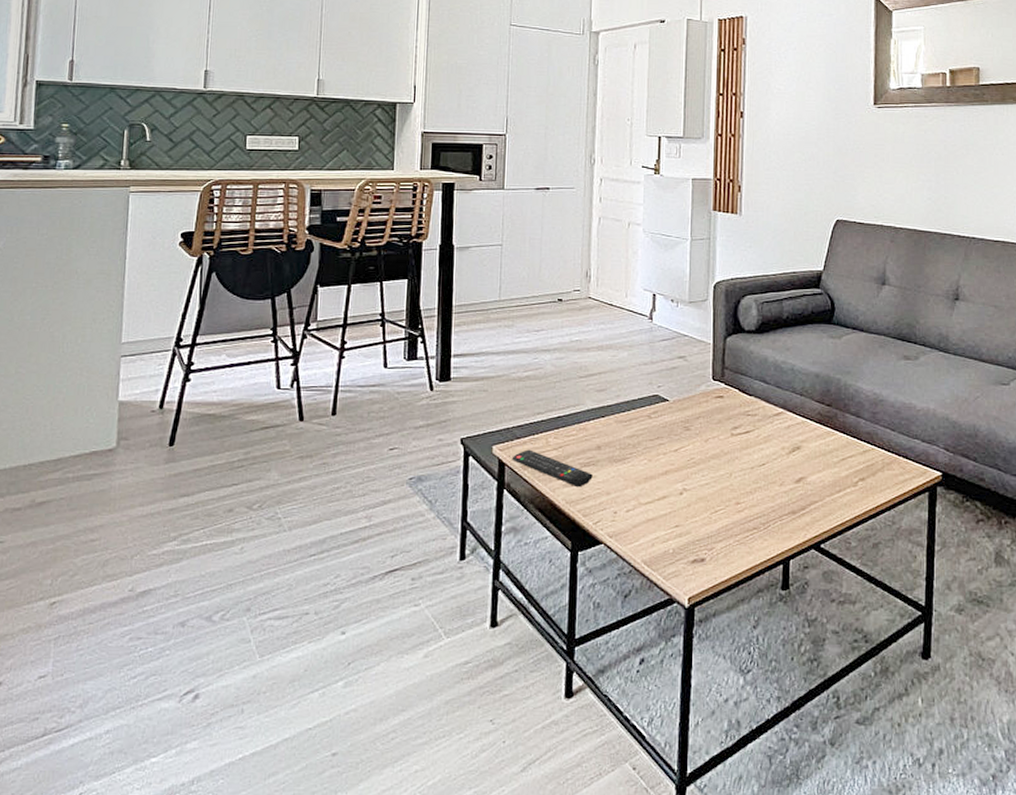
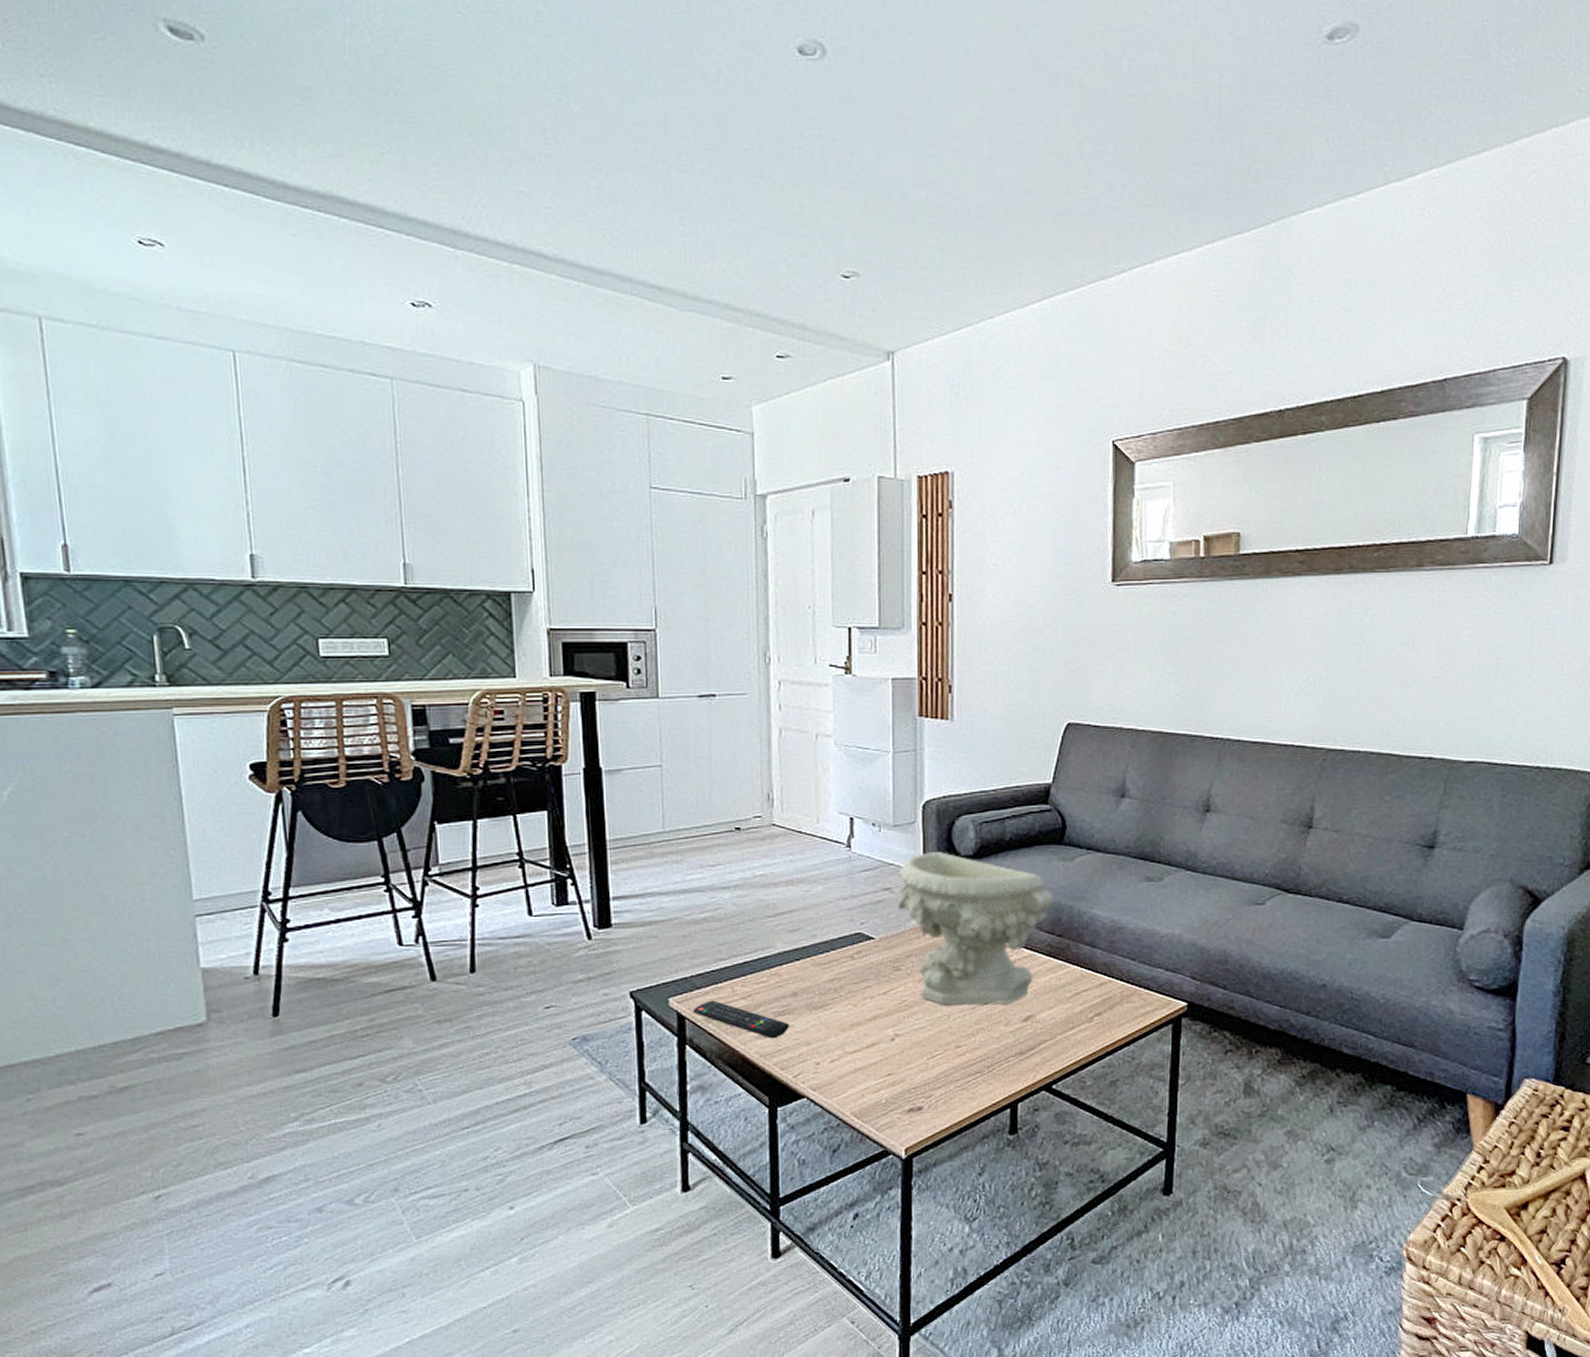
decorative bowl: none [690,326,824,465] -> present [897,852,1054,1006]

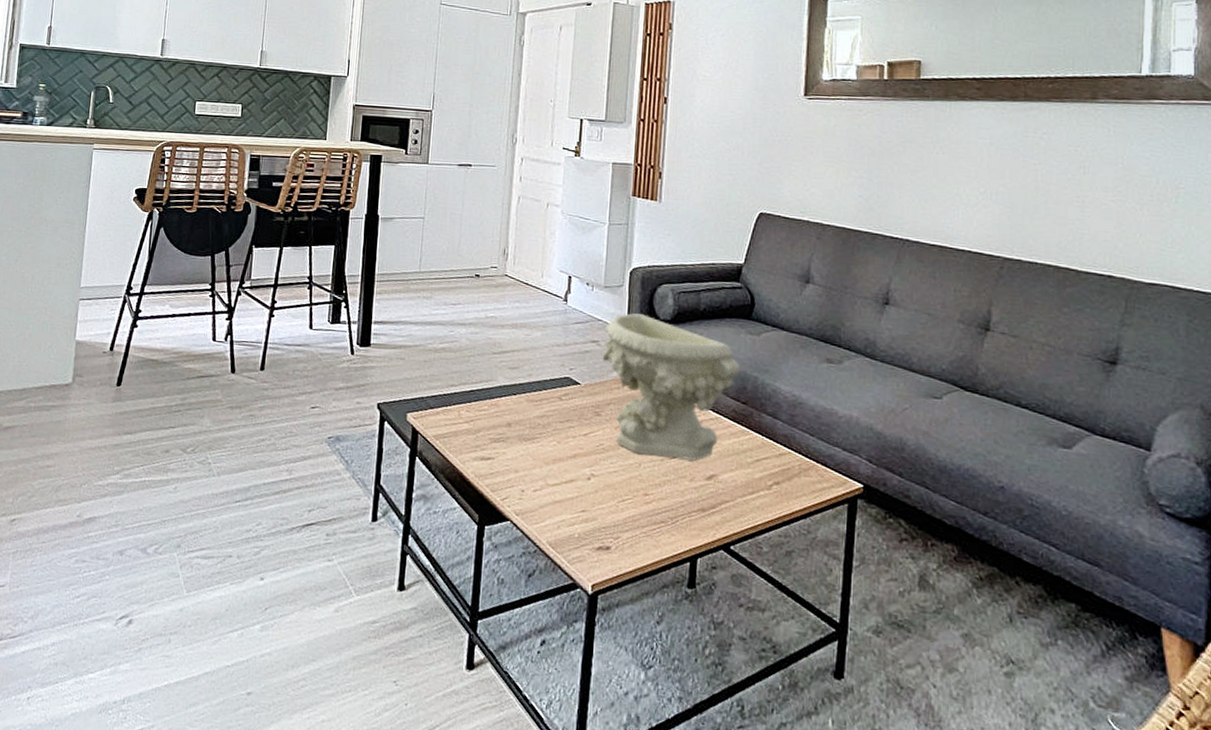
remote control: present [692,1000,789,1039] -> none [424,420,502,463]

